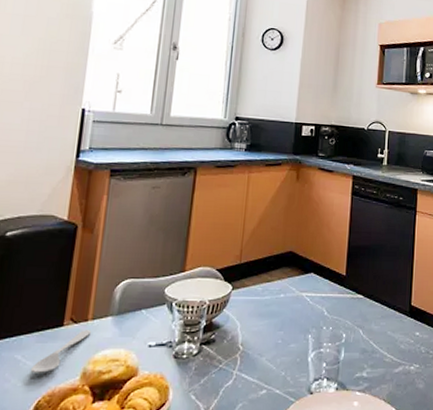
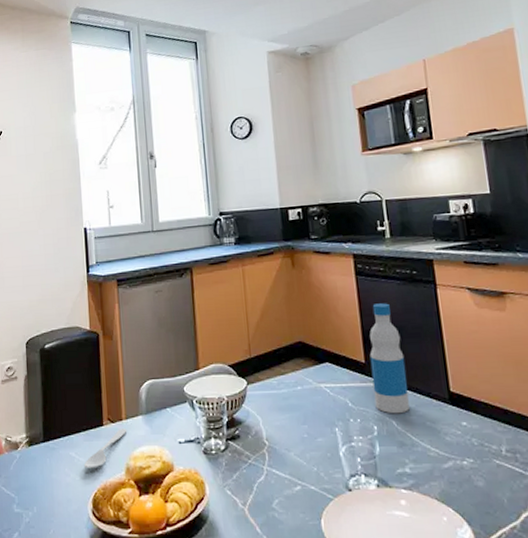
bottle: none [347,222,380,324] -> present [369,303,410,414]

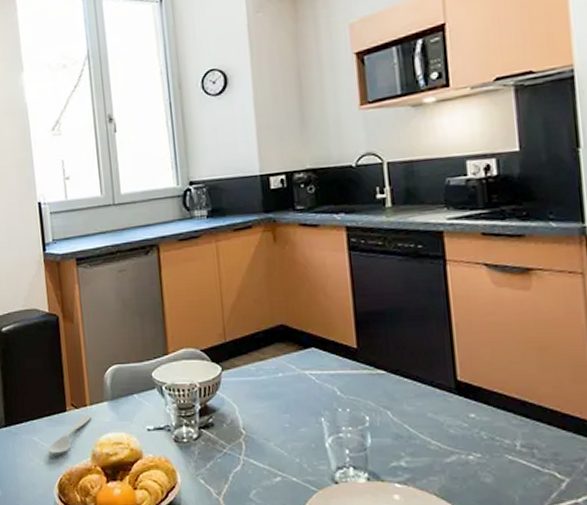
bottle: present [369,303,410,414] -> none [362,282,408,404]

